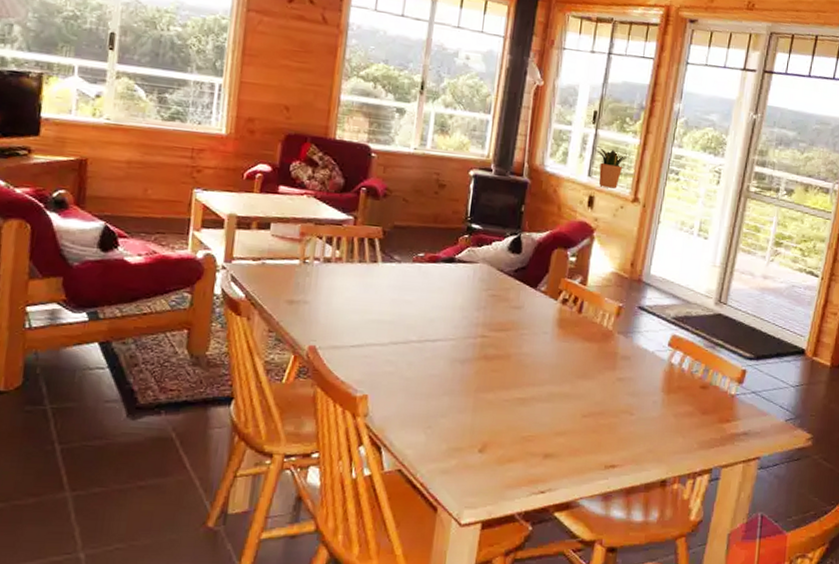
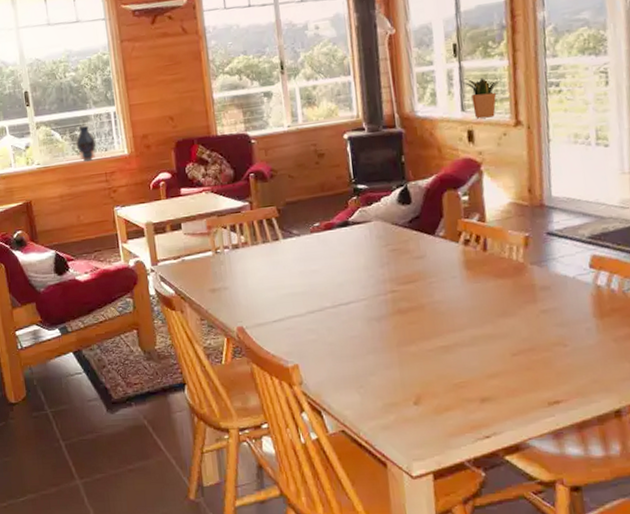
vase: none [162,89,189,131] -> present [76,125,96,162]

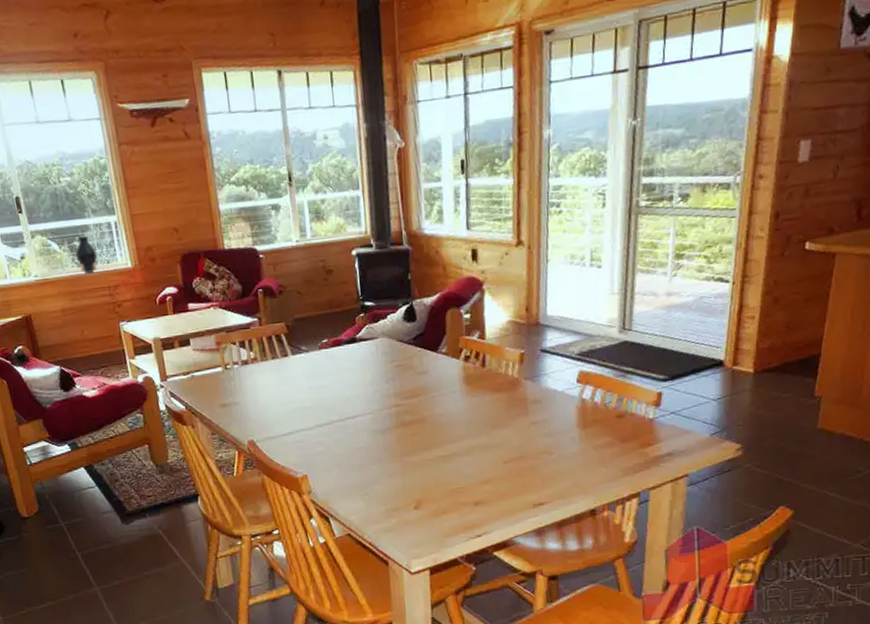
potted plant: present [463,77,502,119] -> none [469,196,507,238]

